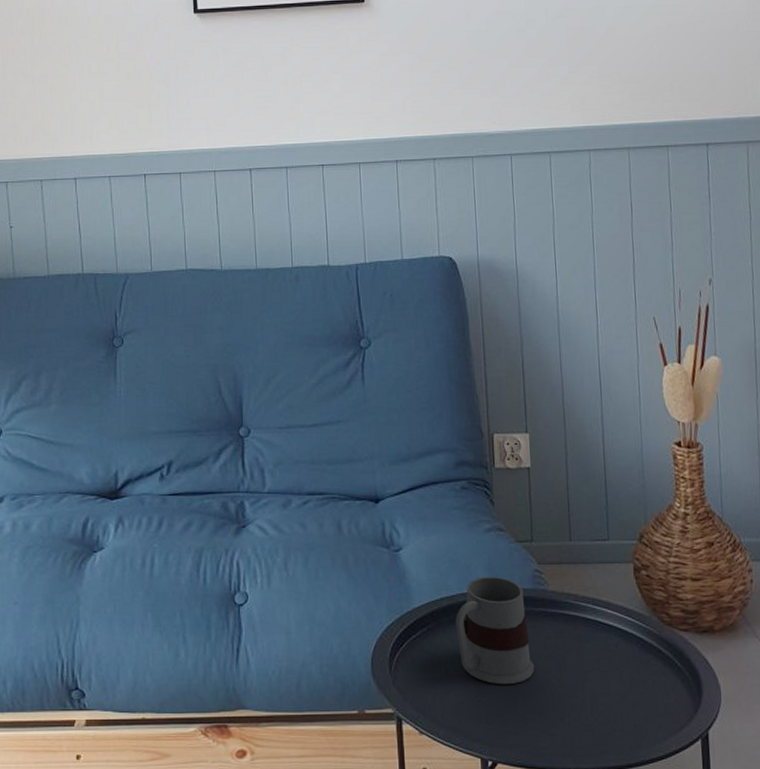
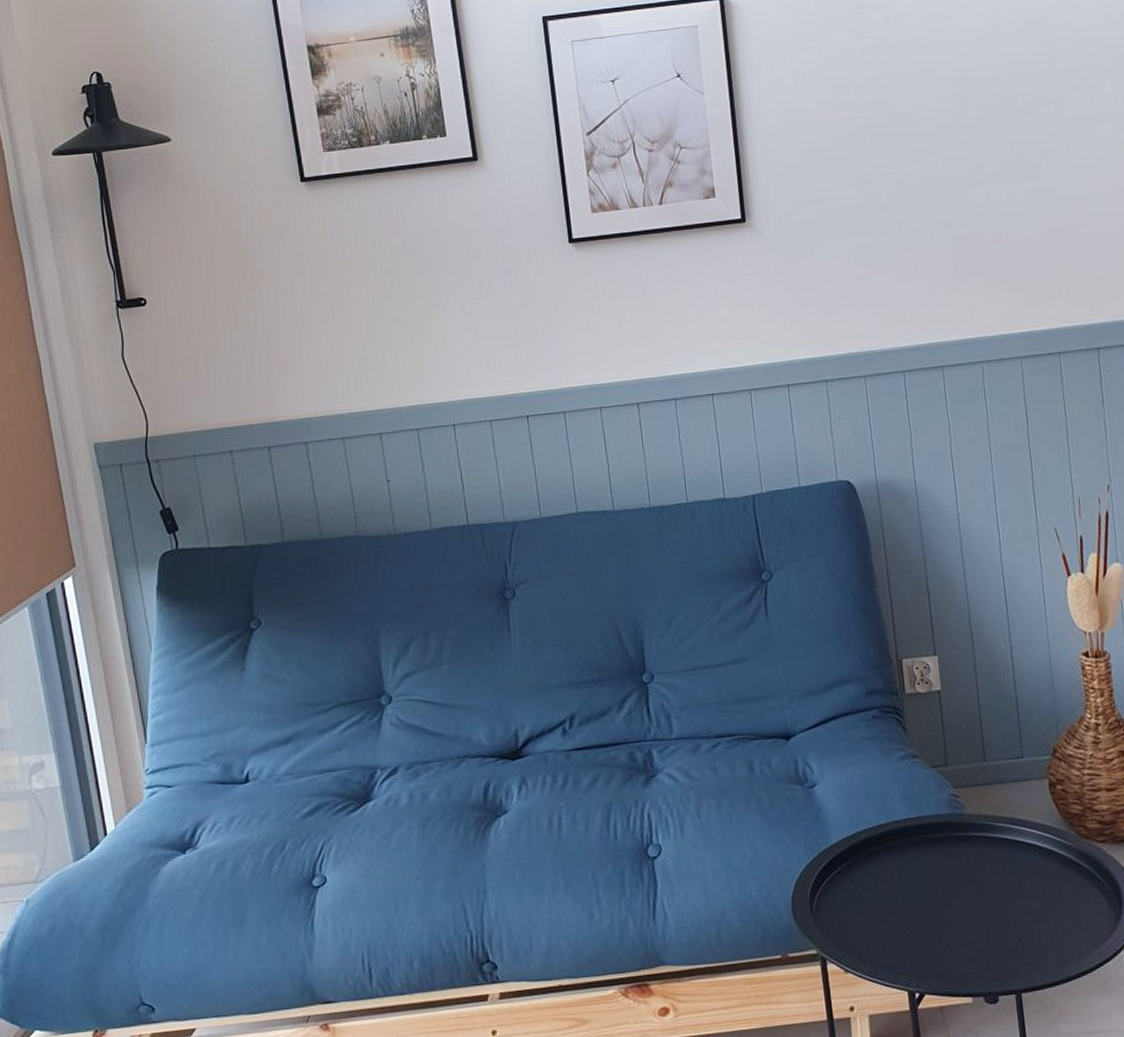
mug: present [456,576,534,685] -> none [874,804,956,915]

